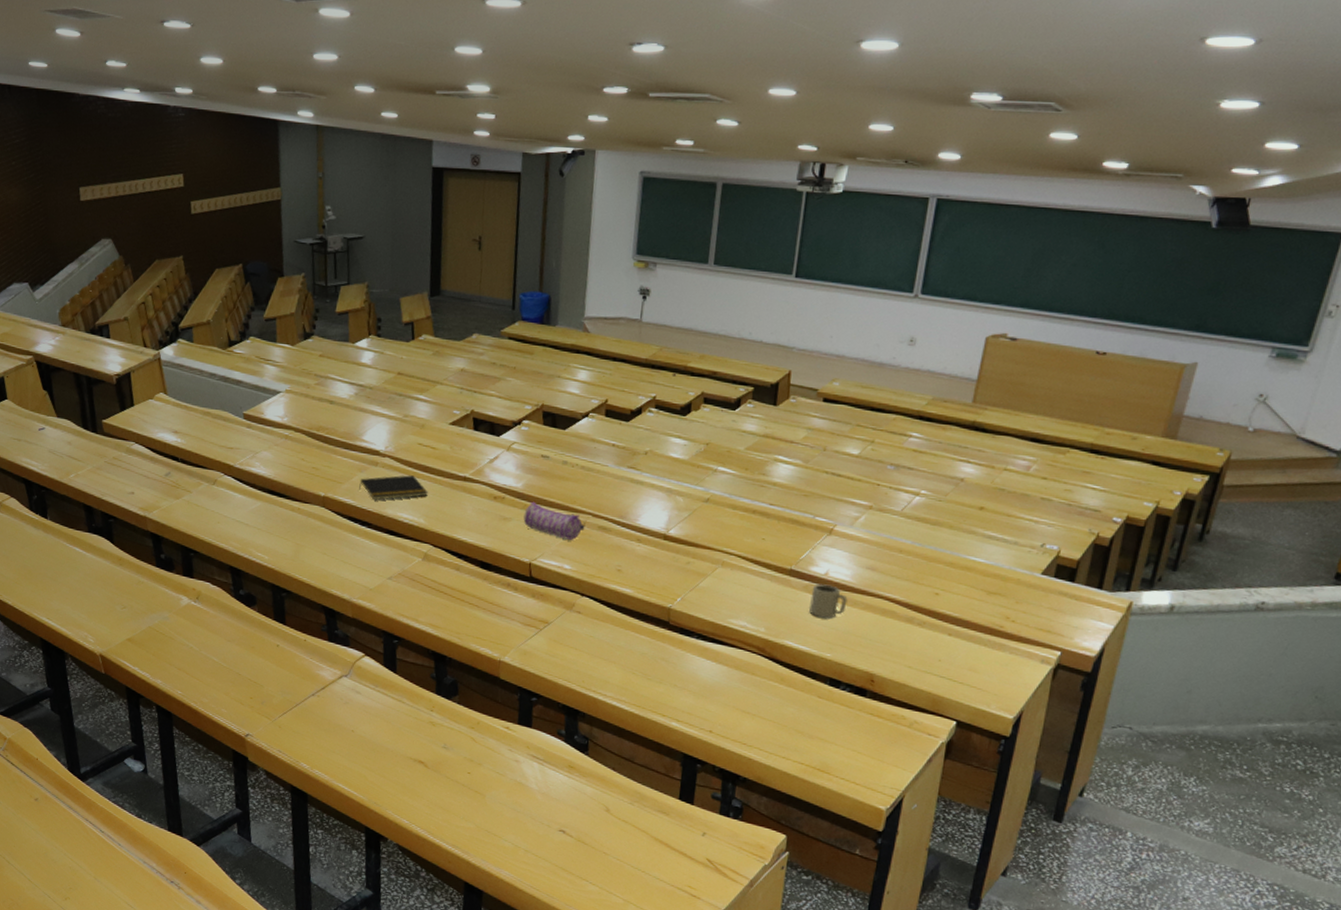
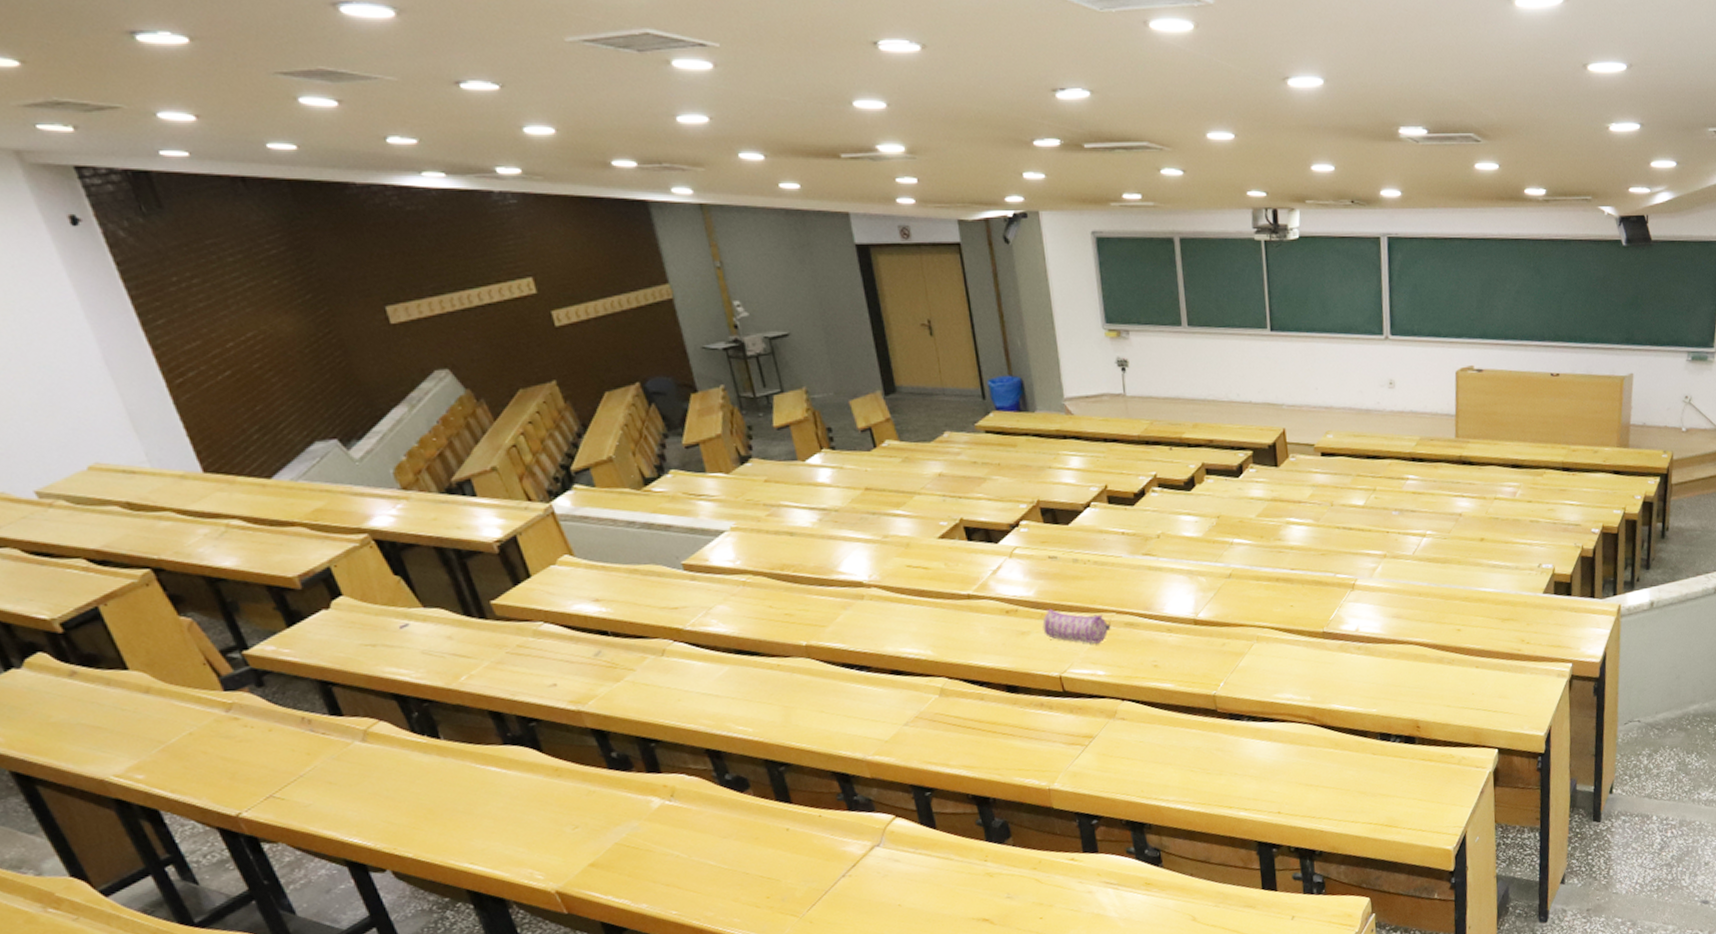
notepad: present [359,475,428,501] -> none [846,603,930,640]
cup: present [808,584,848,618] -> none [1347,640,1382,675]

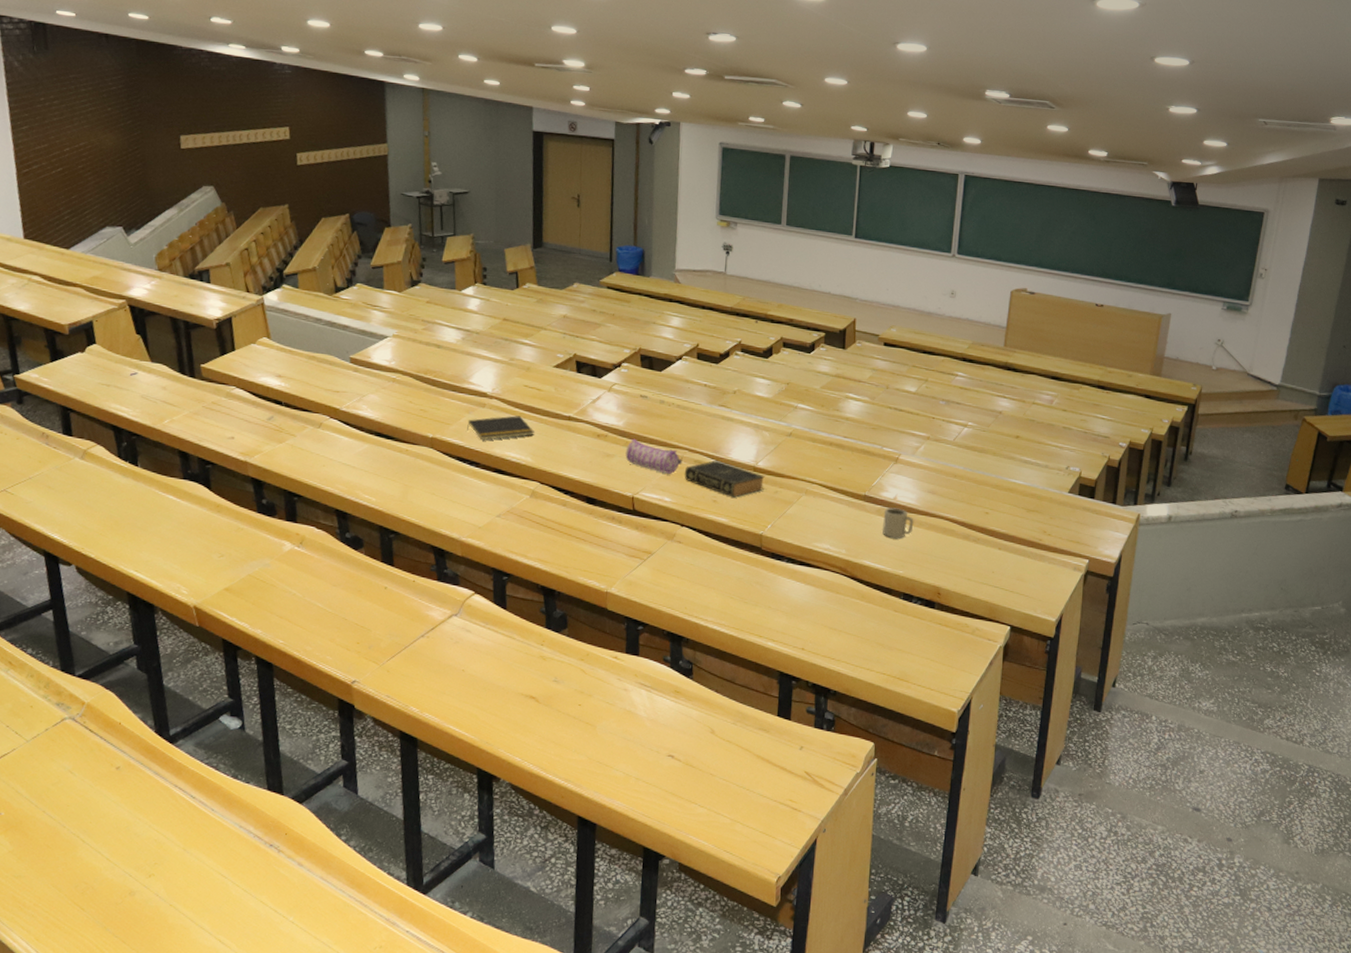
notepad: none [846,603,930,640] -> present [467,415,534,441]
book: none [1115,618,1210,659] -> present [684,460,765,498]
cup: none [1347,640,1382,675] -> present [882,507,914,538]

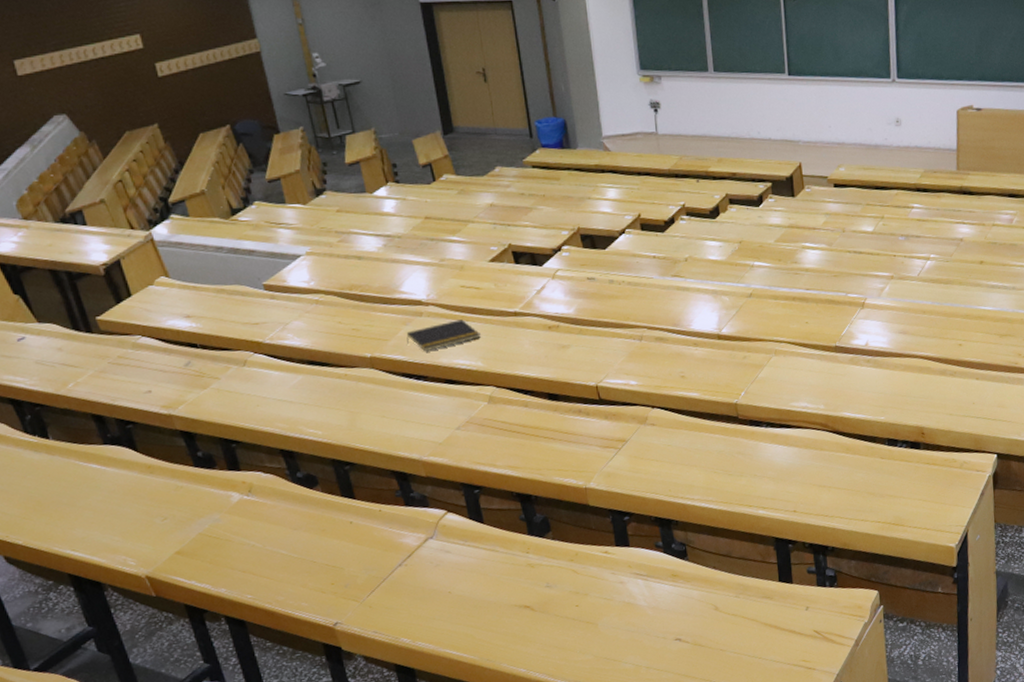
pencil case: present [625,438,682,474] -> none [581,324,643,356]
book: present [684,460,765,498] -> none [646,333,732,370]
cup: present [882,507,914,538] -> none [857,354,889,386]

